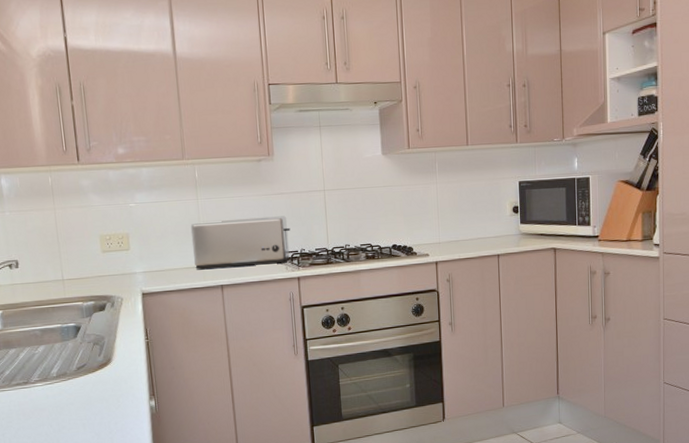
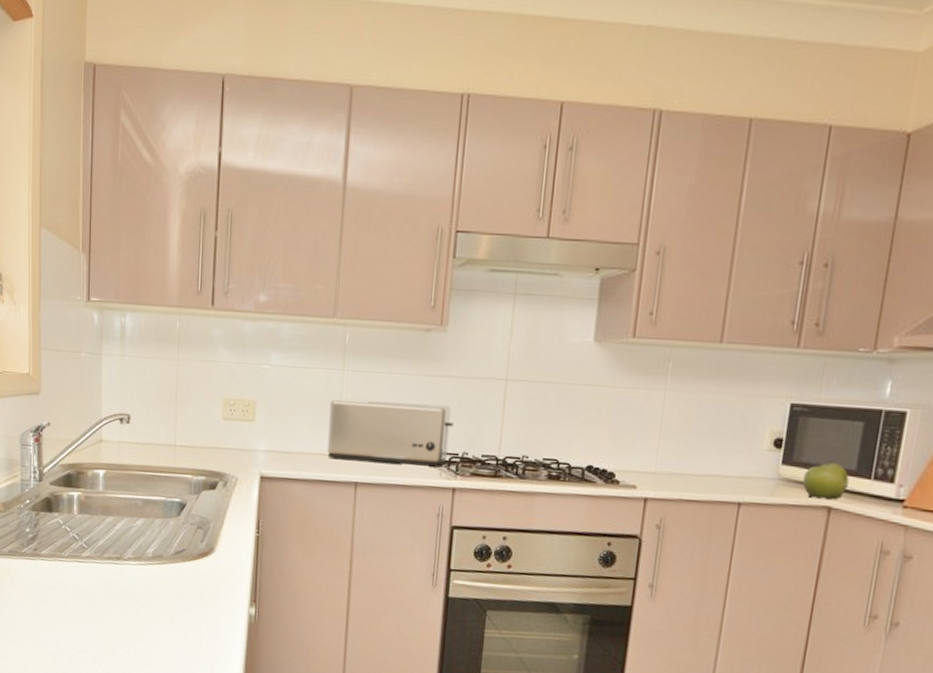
fruit: none [535,218,563,244] -> present [802,462,849,501]

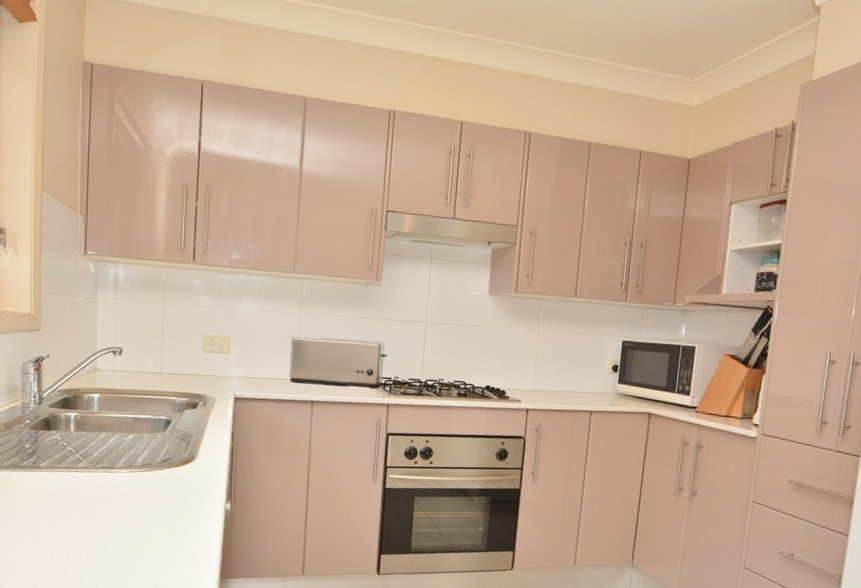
fruit: present [802,462,849,501] -> none [632,381,662,409]

